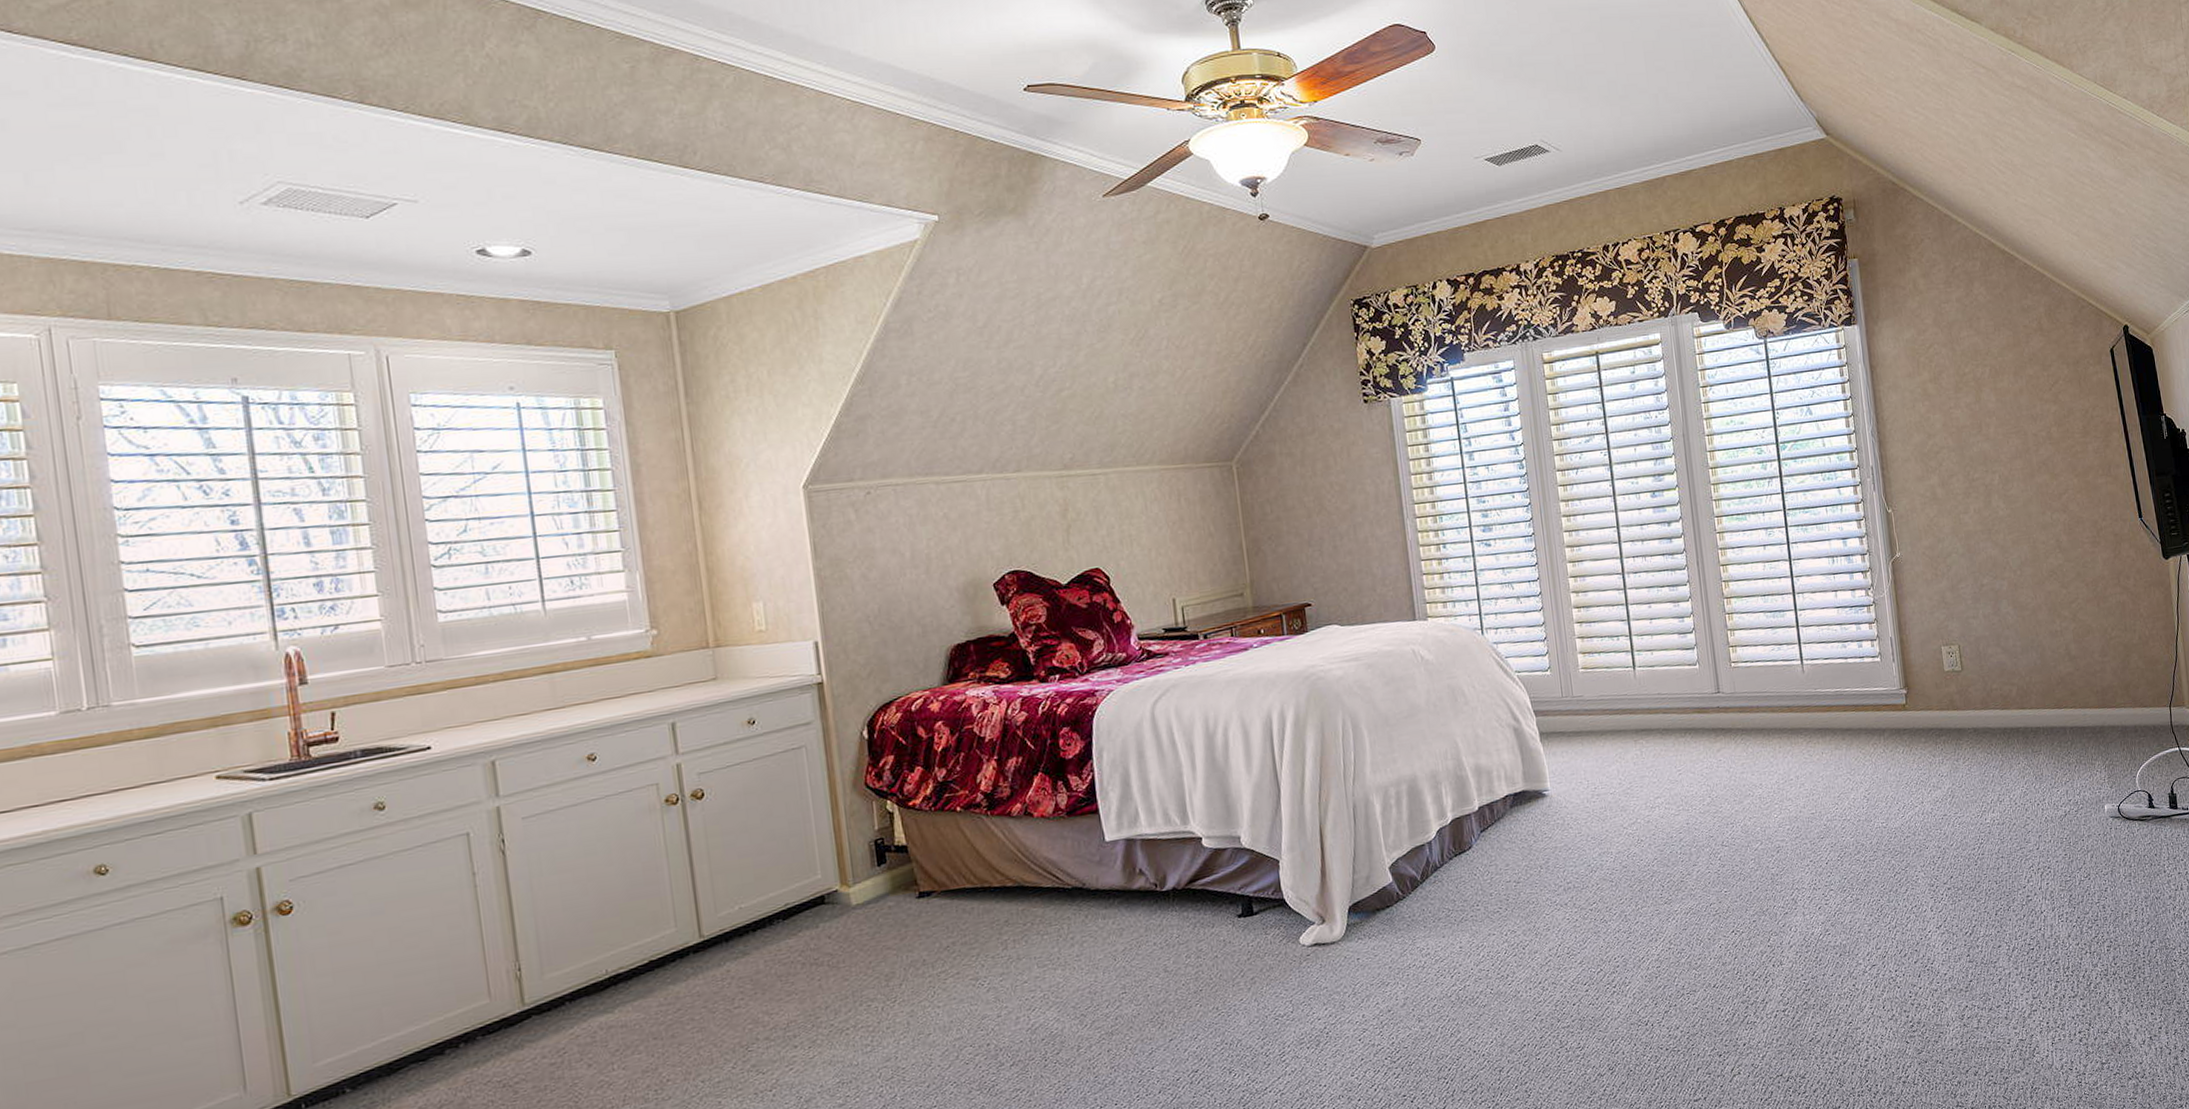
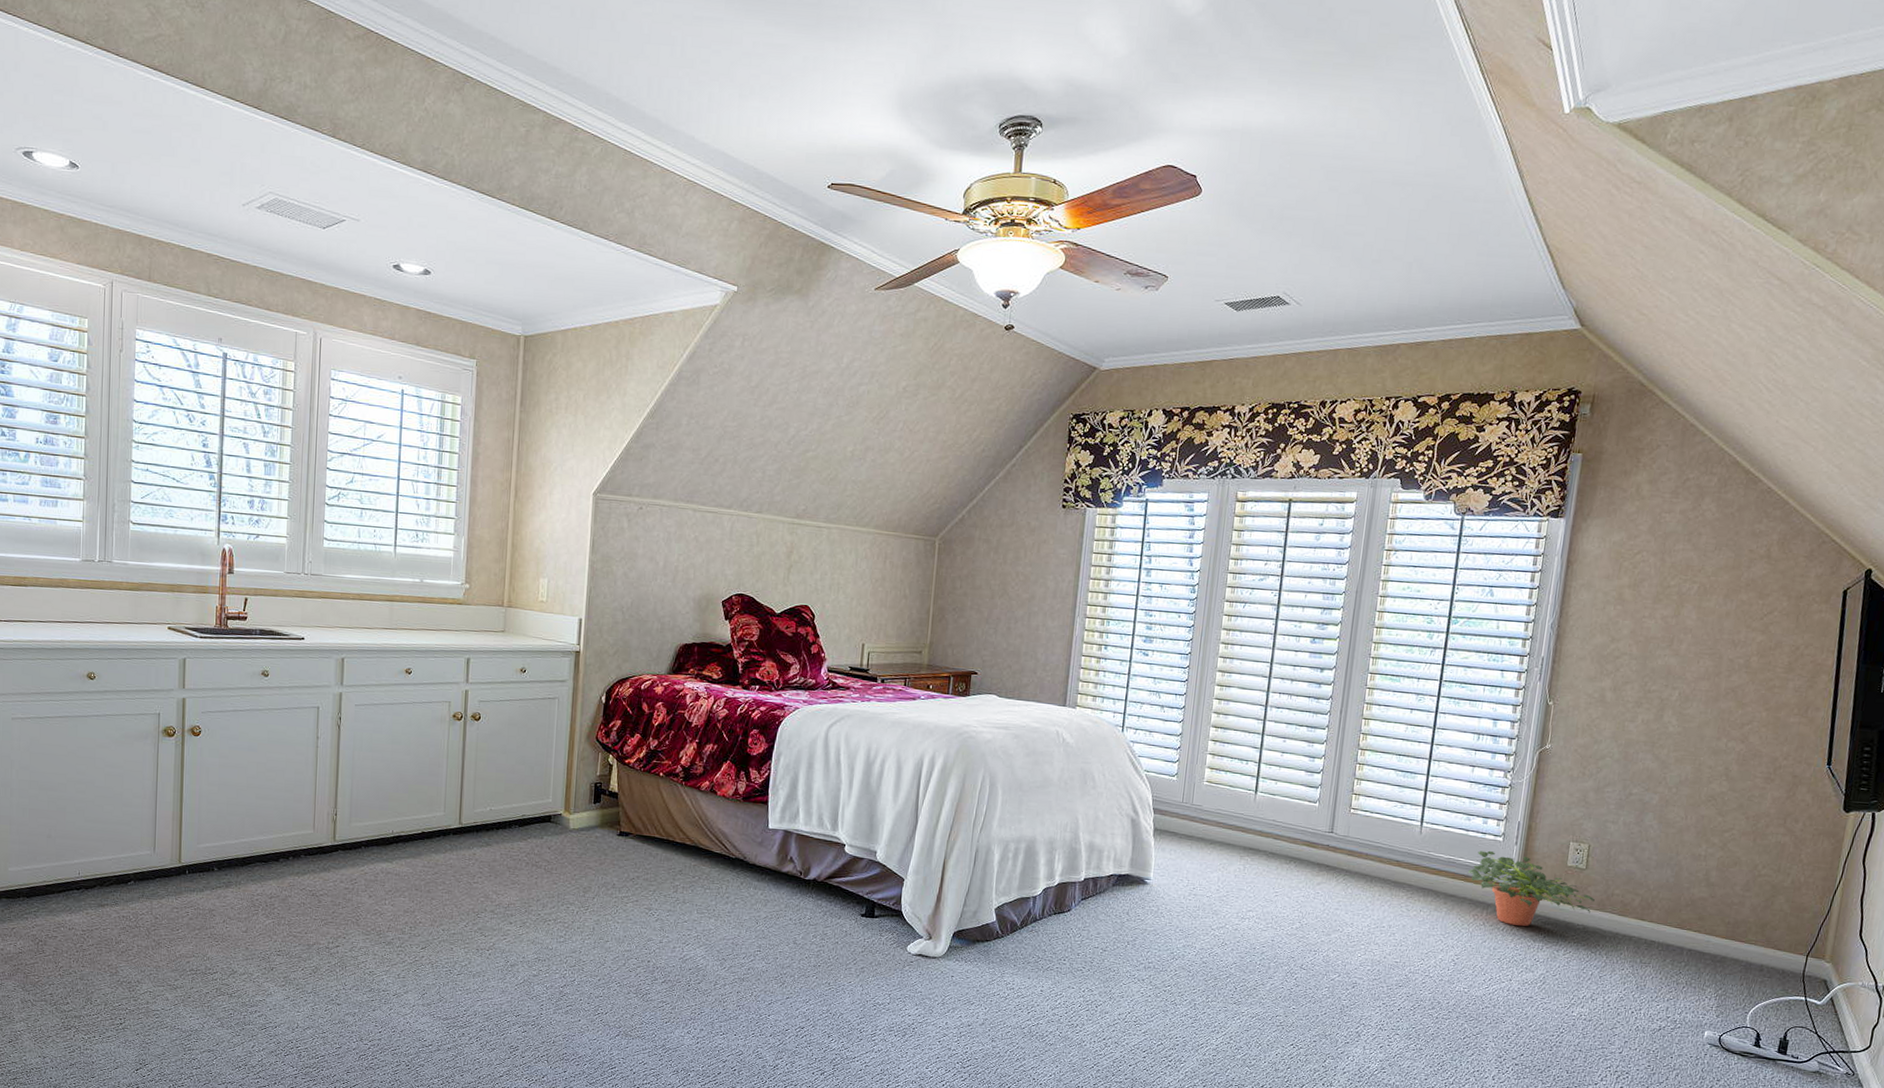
potted plant: none [1856,671,1977,746] -> present [1467,850,1595,927]

